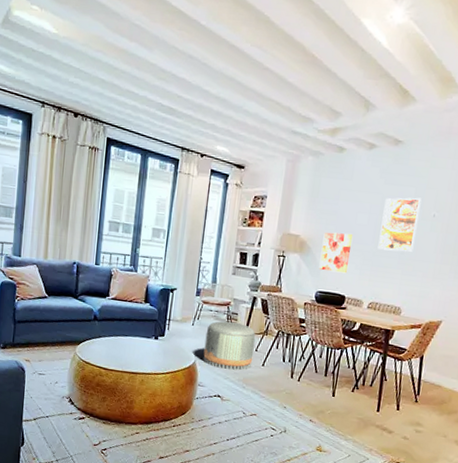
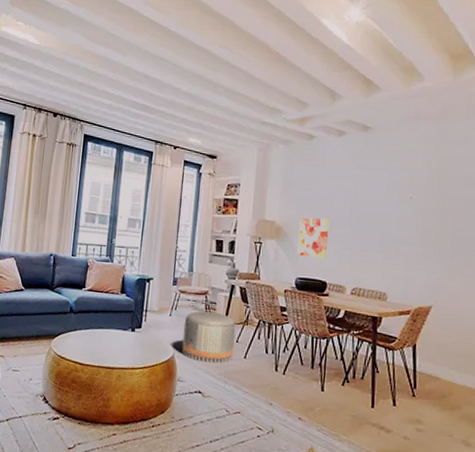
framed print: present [377,197,422,252] -> none [356,180,396,235]

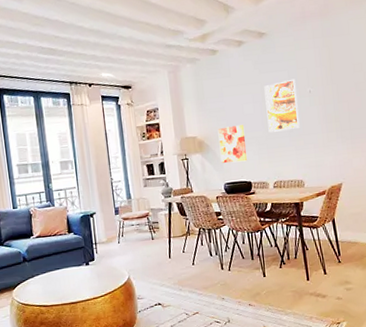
pouf: present [181,311,236,364] -> none [133,230,183,278]
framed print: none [356,180,396,235] -> present [264,78,300,133]

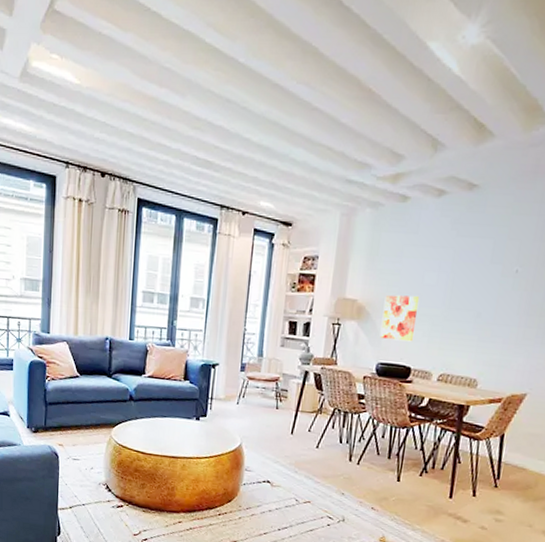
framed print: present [264,78,300,133] -> none [449,250,502,315]

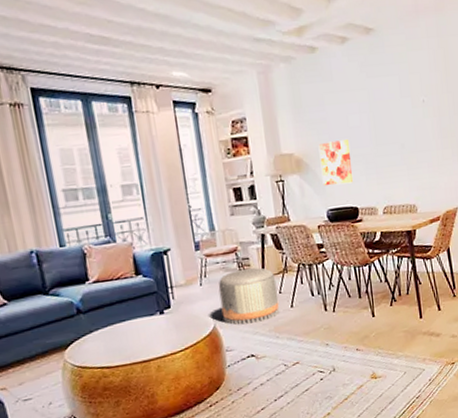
pouf: none [249,398,309,453] -> present [218,267,280,325]

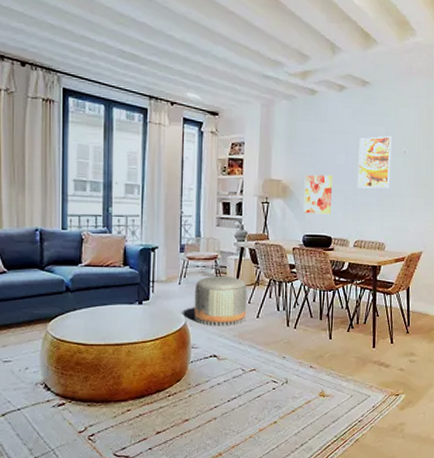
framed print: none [372,85,412,149] -> present [357,135,392,189]

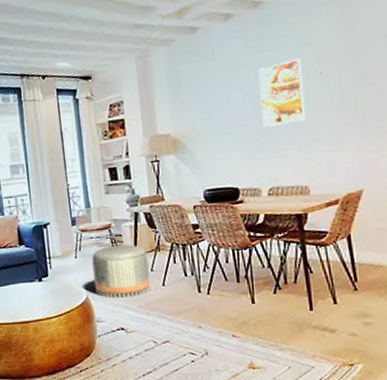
wall art: present [303,174,333,215] -> none [196,117,235,167]

